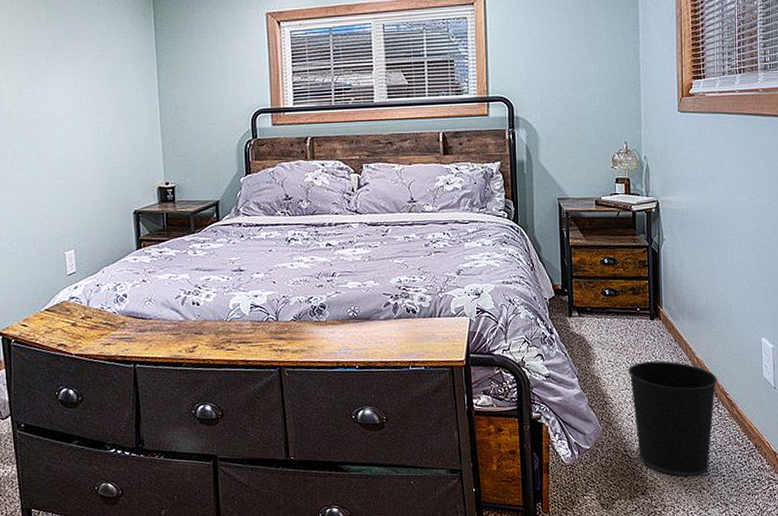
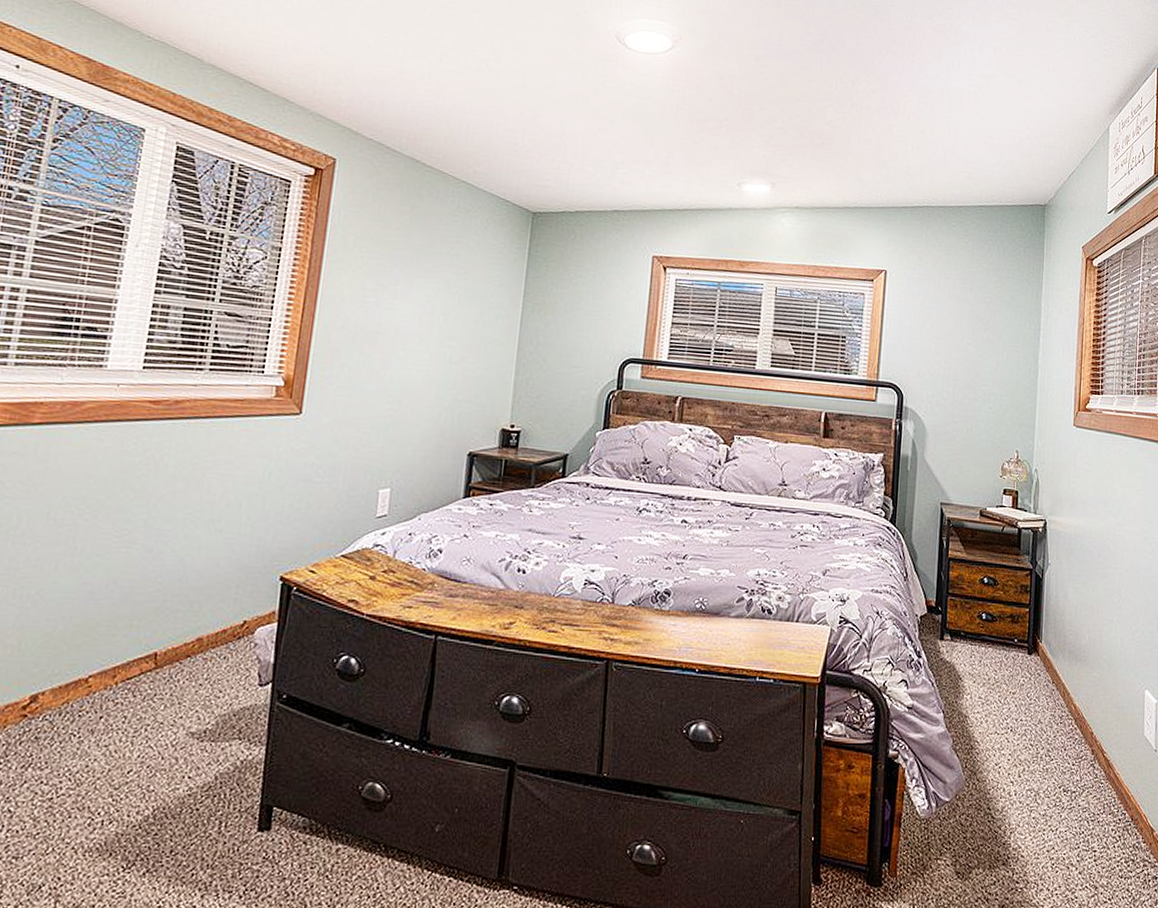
wastebasket: present [627,360,718,477] -> none [999,703,1096,848]

